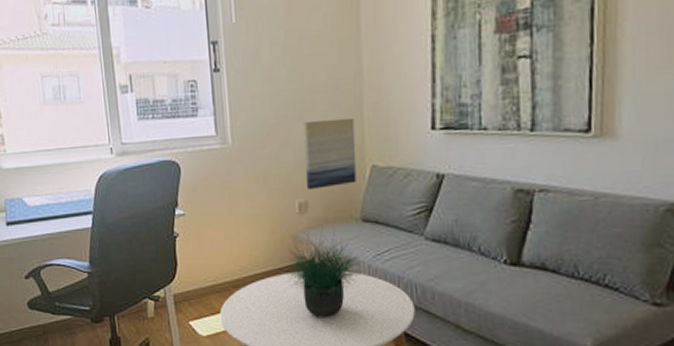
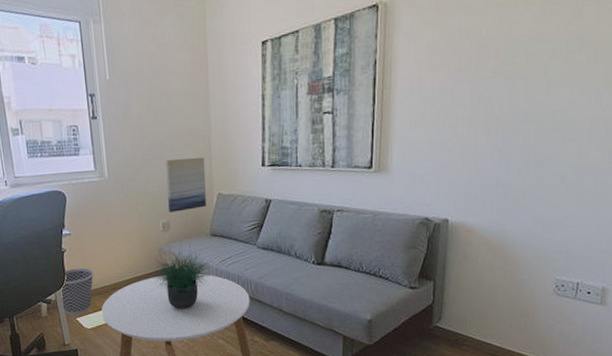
wastebasket: none [171,257,212,318] -> present [61,267,94,316]

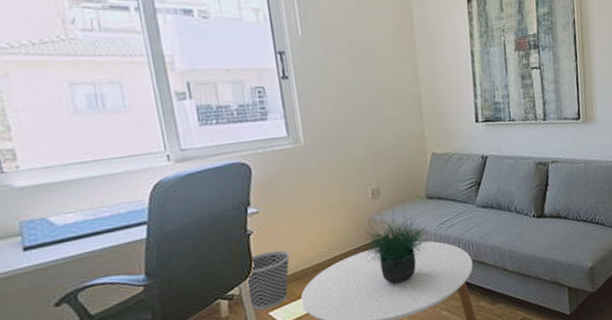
wall art: present [165,157,206,212] -> none [371,115,420,177]

